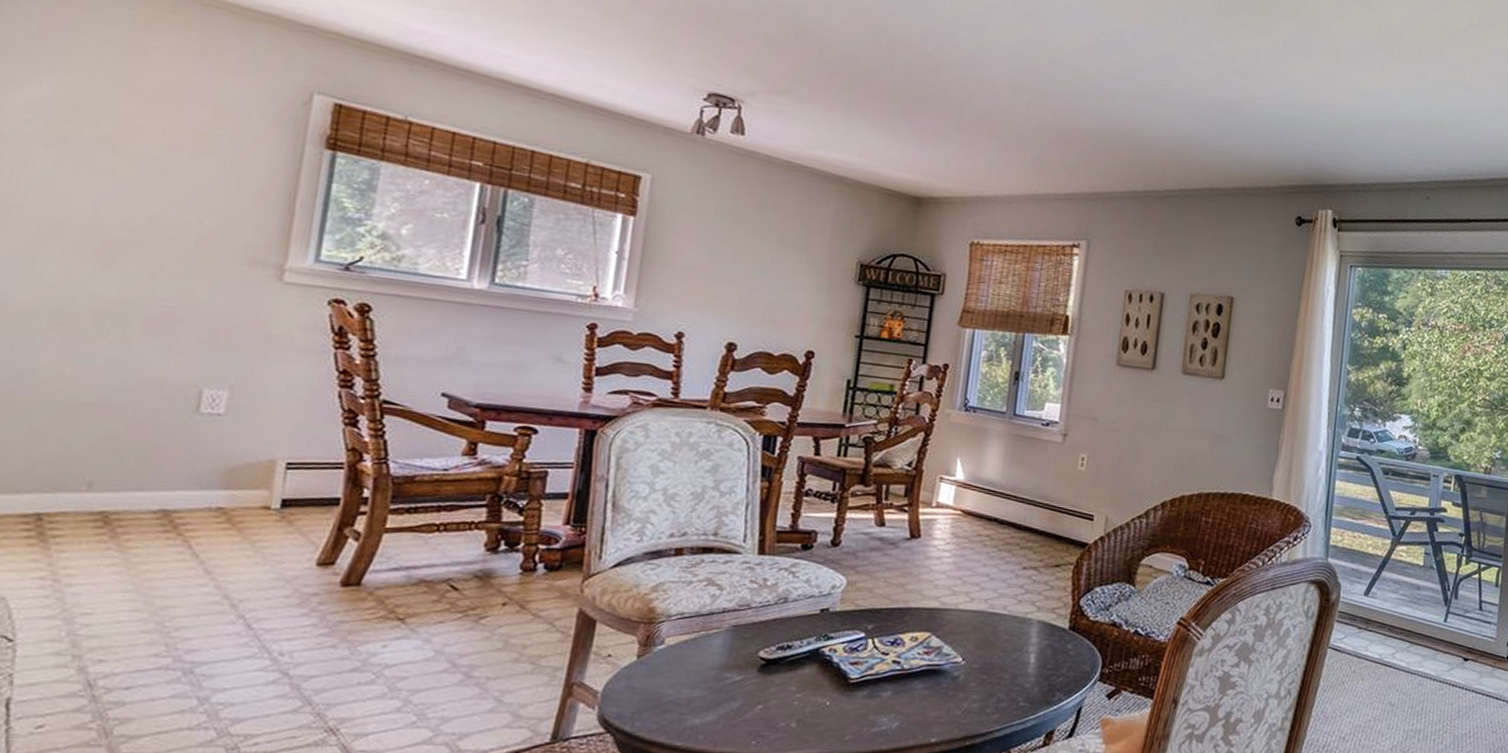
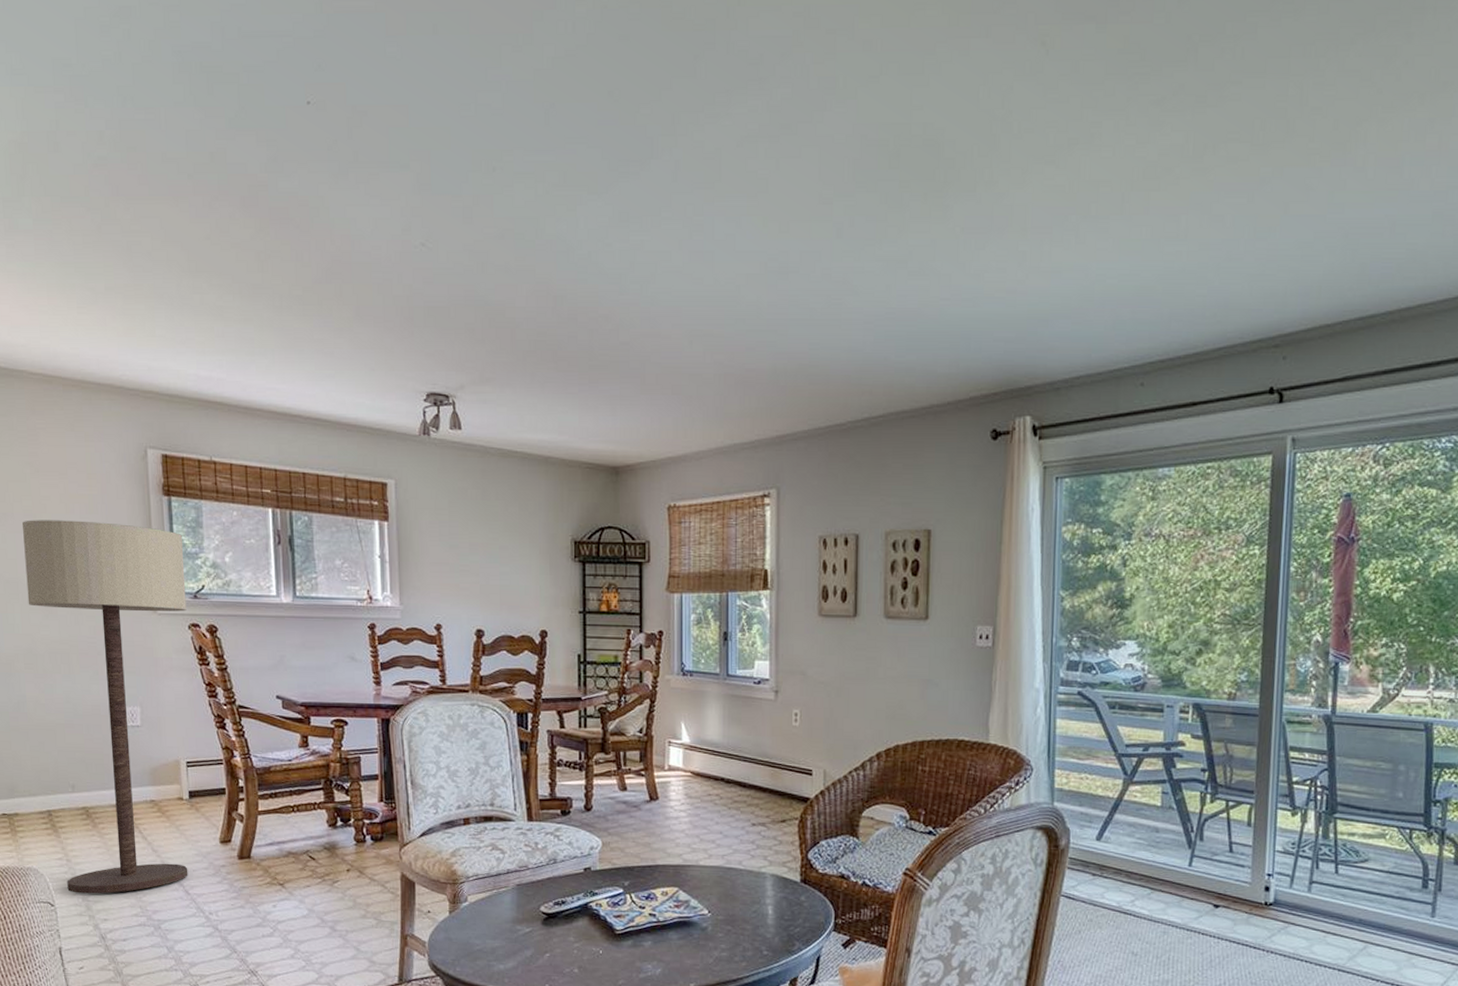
floor lamp: none [43,150,343,627] -> present [22,520,188,894]

